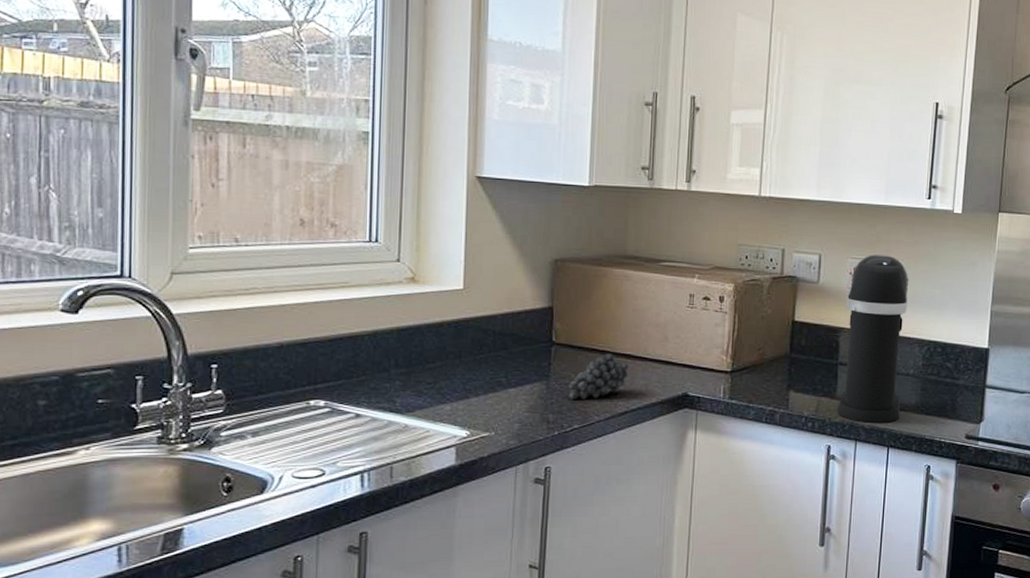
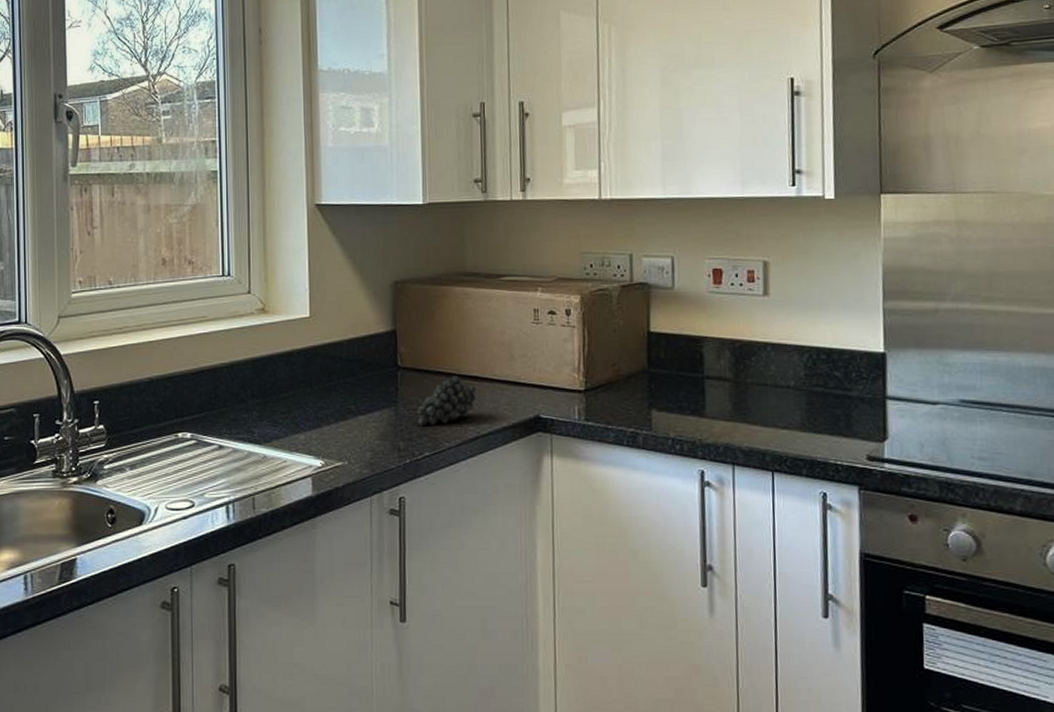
coffee maker: present [837,253,909,423] -> none [707,251,784,444]

